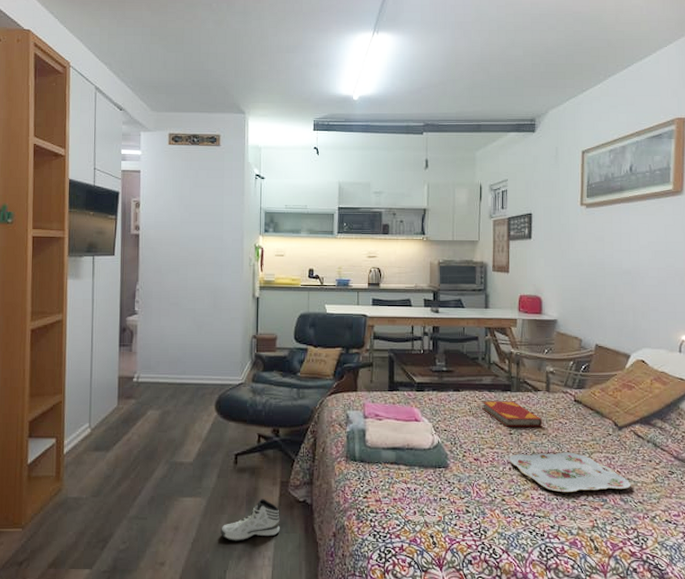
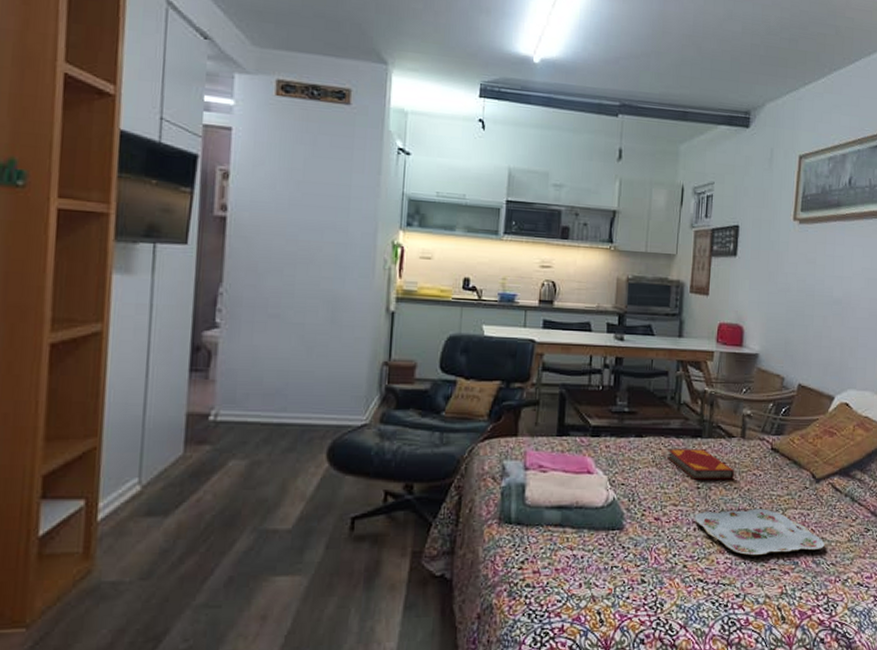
sneaker: present [221,499,280,541] -> none [327,575,409,631]

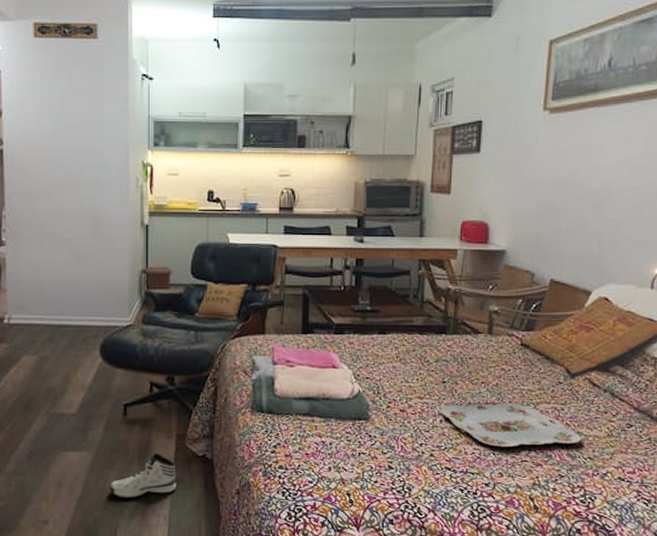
sneaker: none [327,575,409,631] -> present [110,453,176,499]
hardback book: present [667,449,735,480] -> none [411,345,482,374]

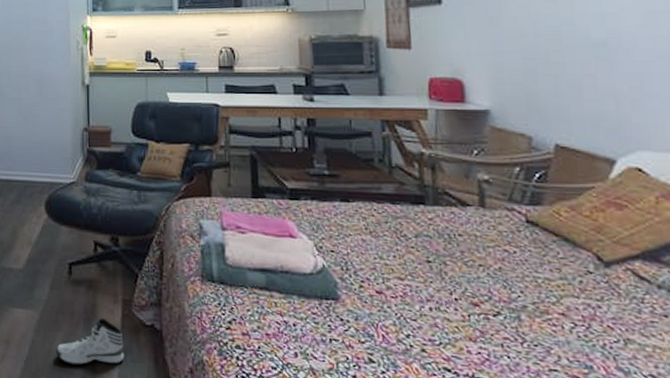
serving tray: present [441,402,581,448] -> none [429,289,634,355]

